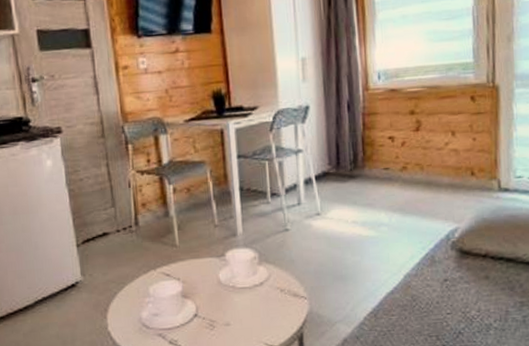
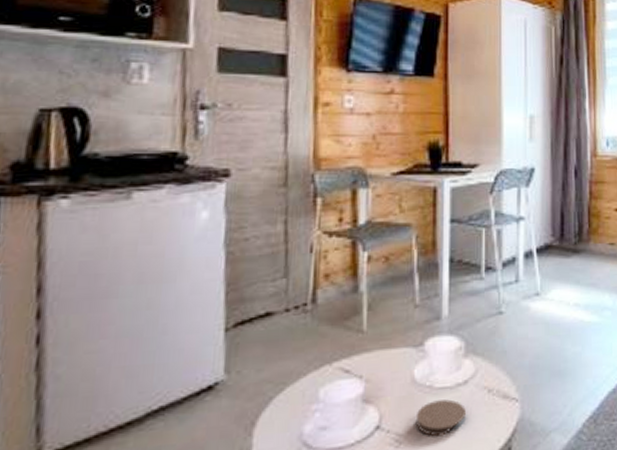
coaster: none [224,296,264,323] -> present [415,399,466,437]

